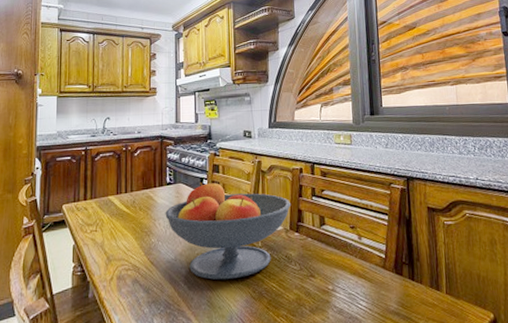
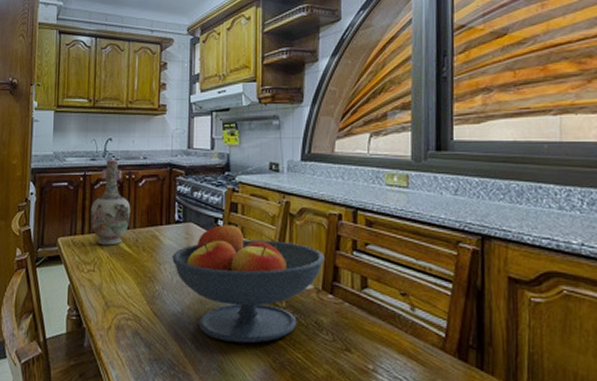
vase: none [91,134,128,208] -> present [90,159,131,246]

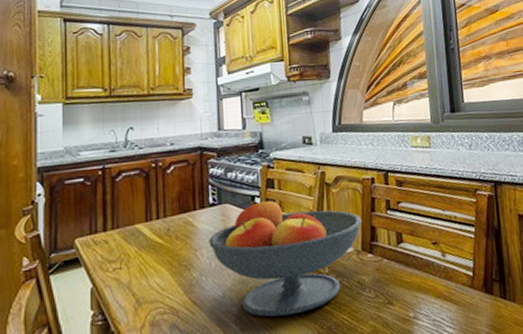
vase: present [90,159,131,246] -> none [112,148,160,240]

